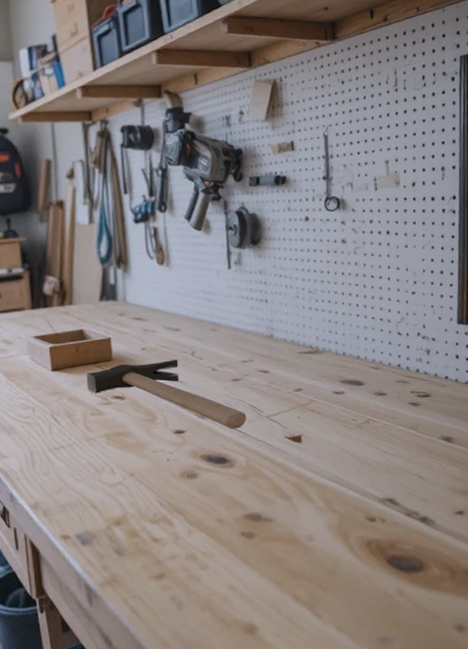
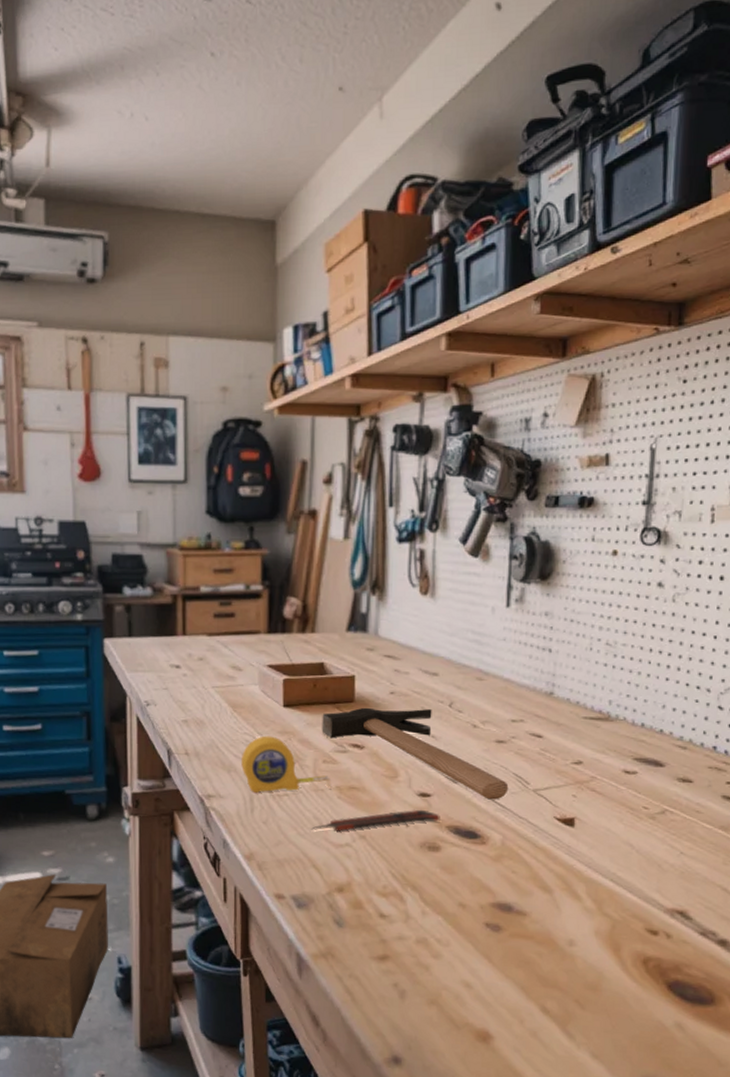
tape measure: none [19,397,101,449] -> present [241,735,332,793]
utility knife: none [87,444,195,475] -> present [311,809,440,832]

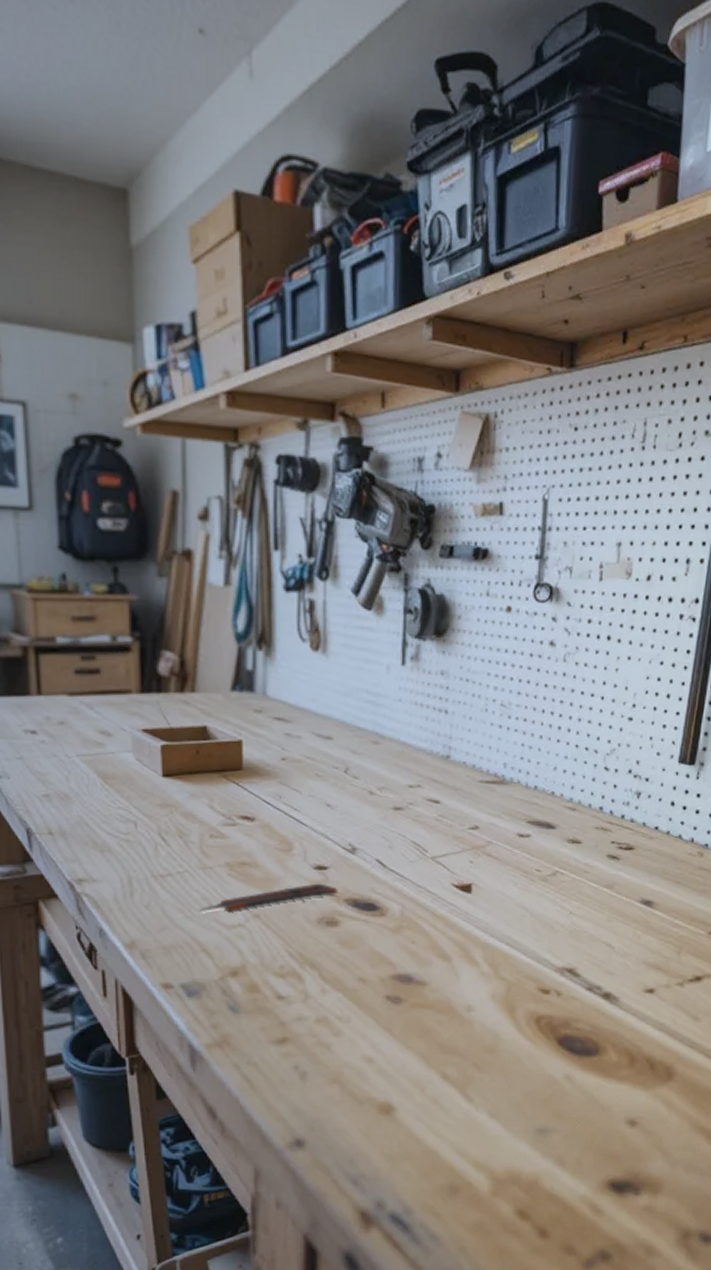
tape measure: present [241,735,332,793] -> none [116,810,220,874]
claw hammer: present [322,707,509,800] -> none [207,775,407,870]

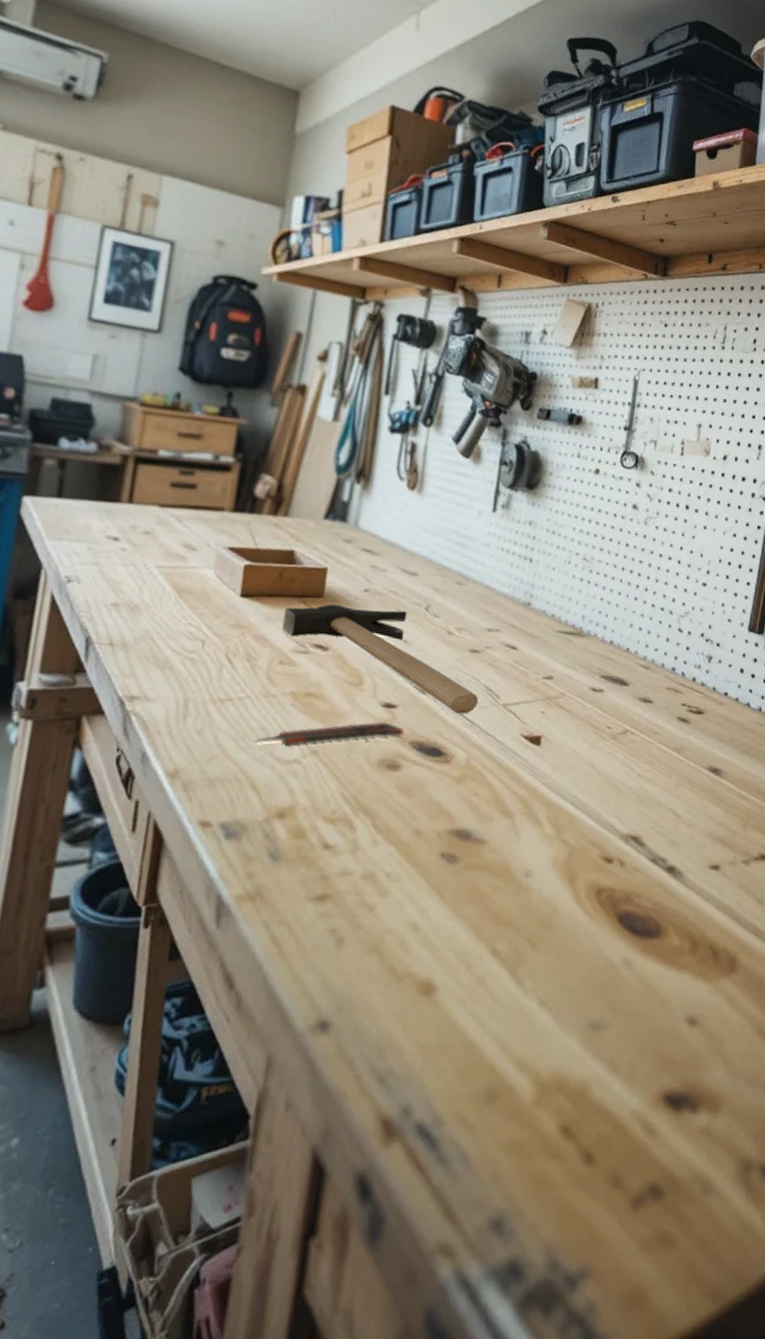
claw hammer: none [207,775,407,870] -> present [282,604,479,714]

